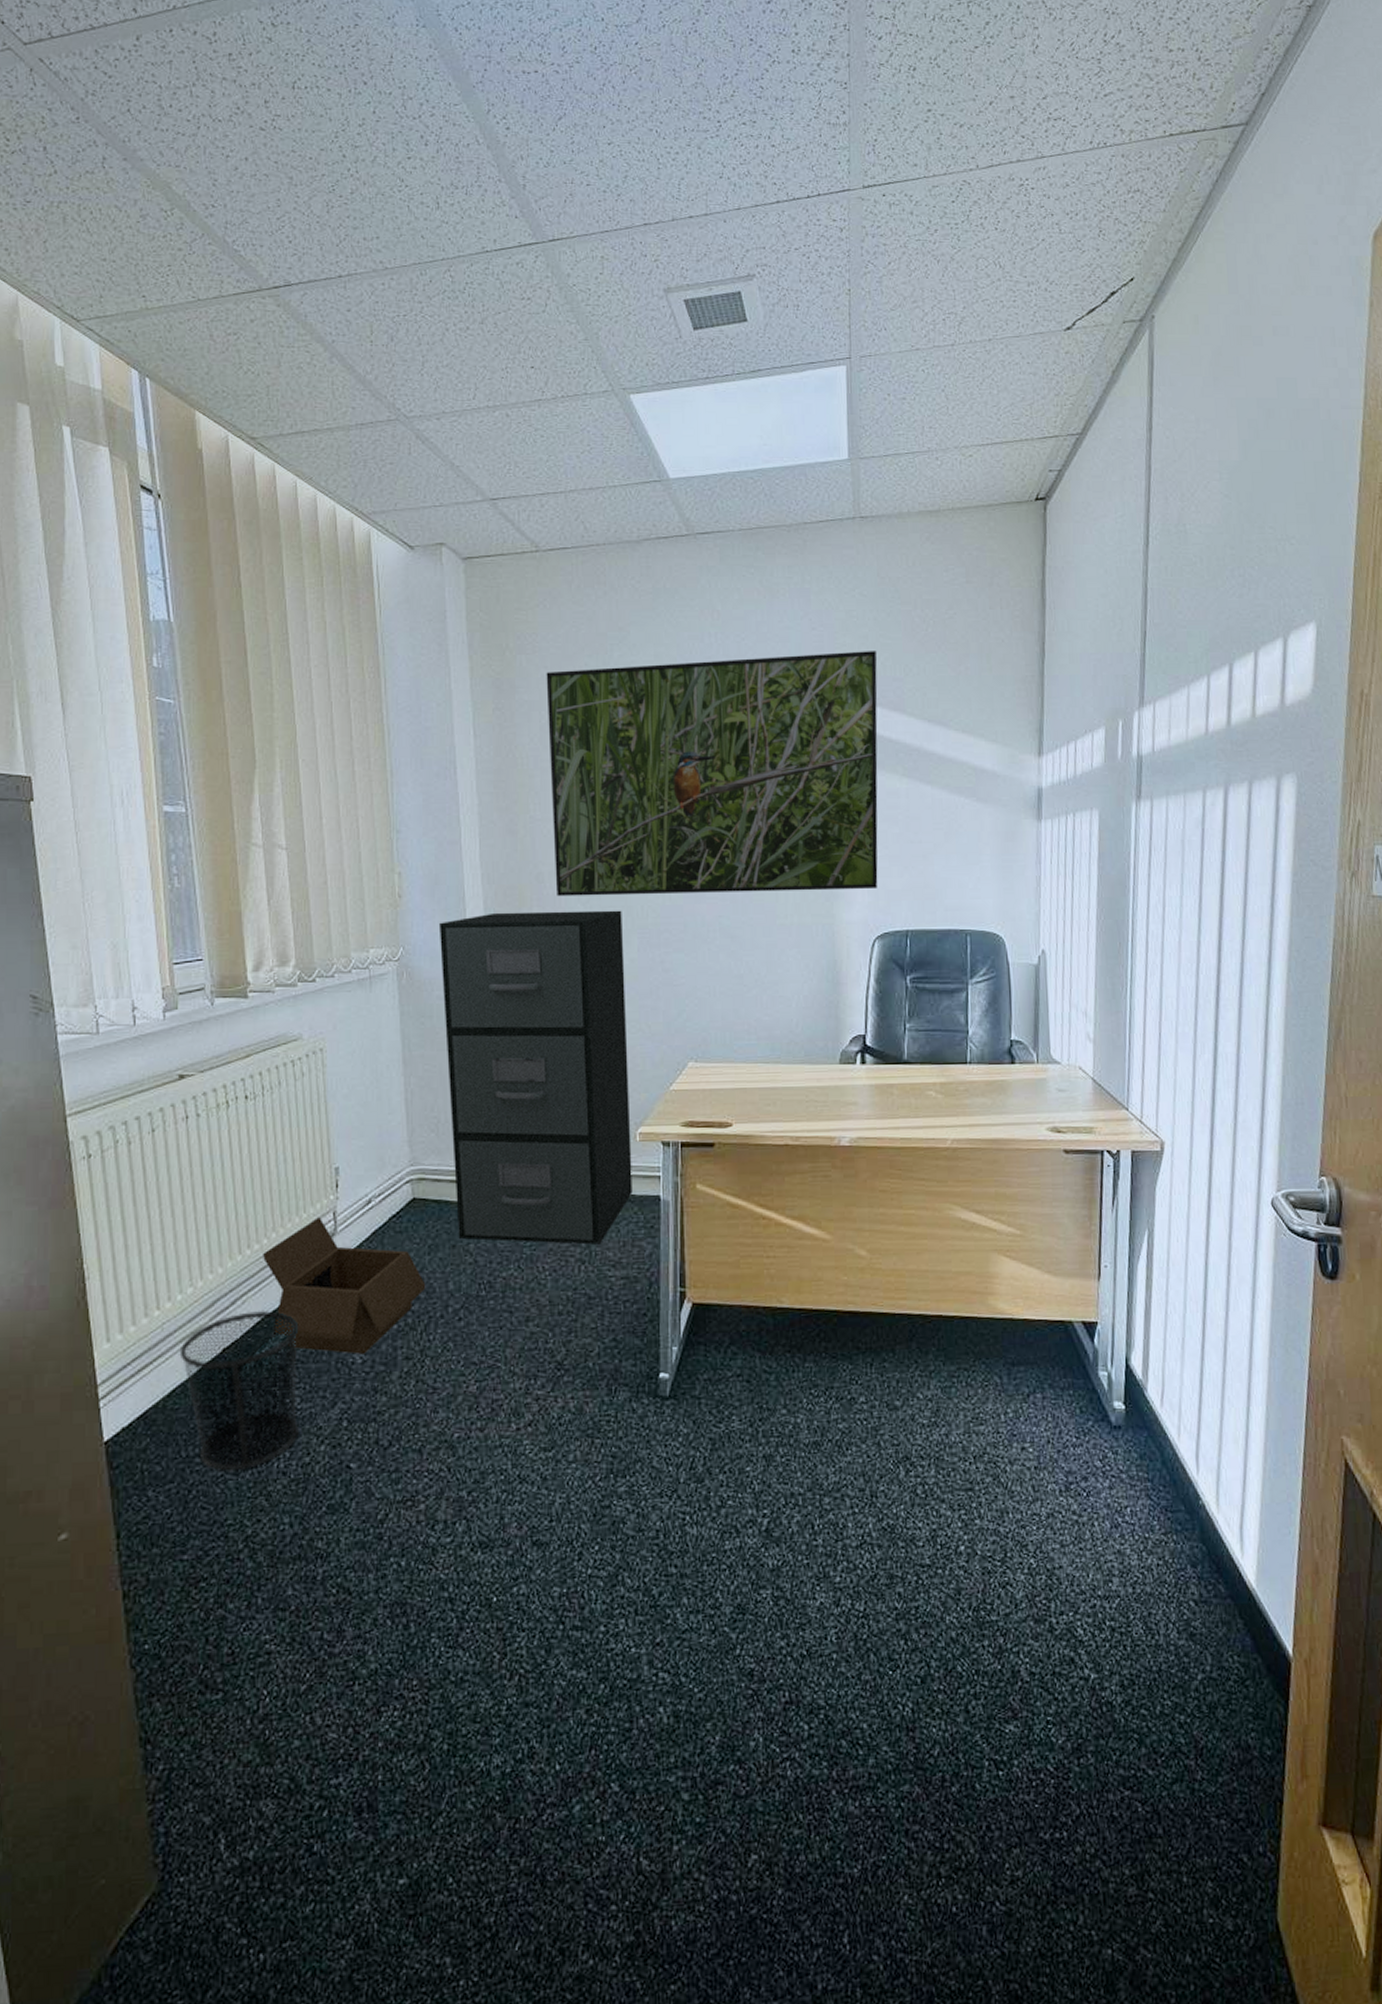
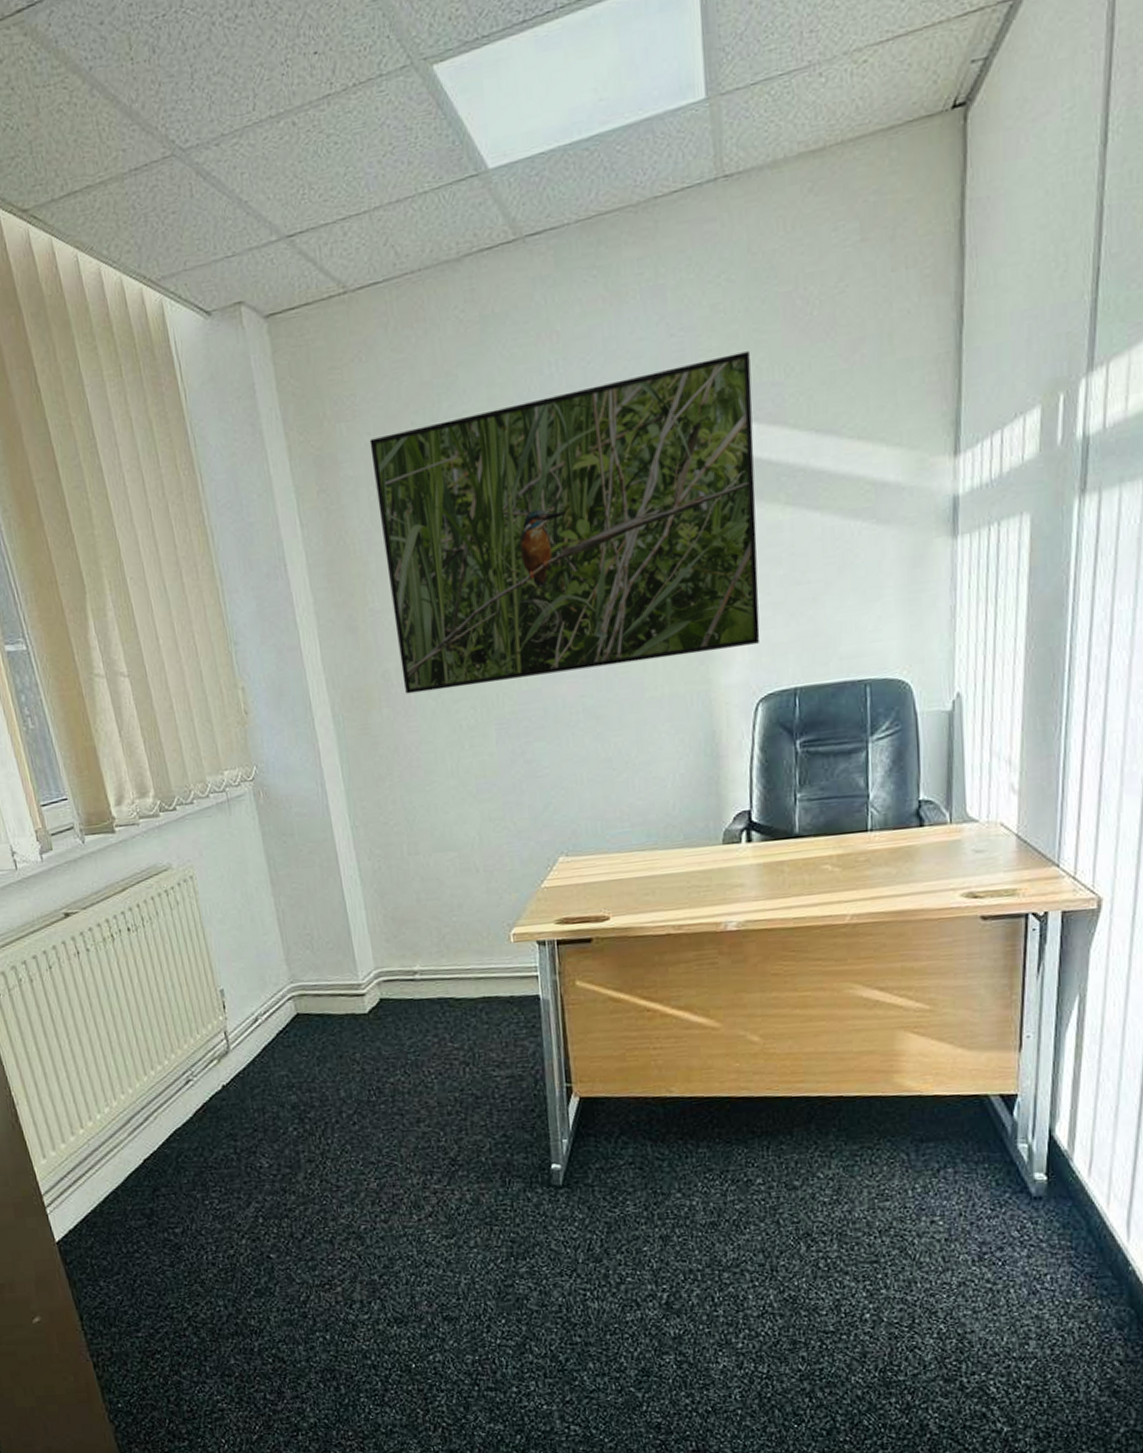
waste bin: present [179,1310,299,1471] -> none [106,1124,221,1264]
box: present [263,1217,426,1354] -> none [166,1037,319,1160]
filing cabinet: present [438,910,633,1245] -> none [288,701,511,1050]

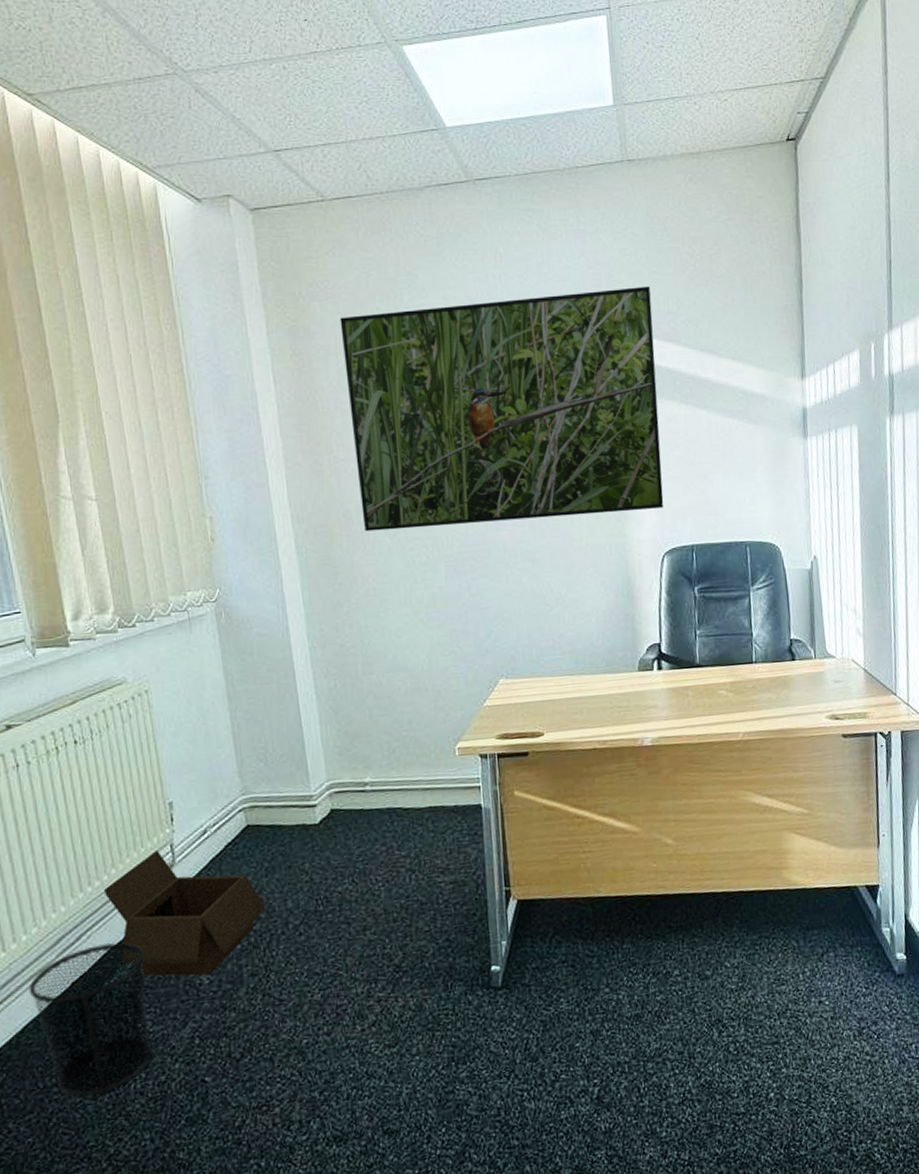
waste bin: none [106,1124,221,1264] -> present [28,942,153,1097]
box: none [166,1037,319,1160] -> present [104,851,266,976]

